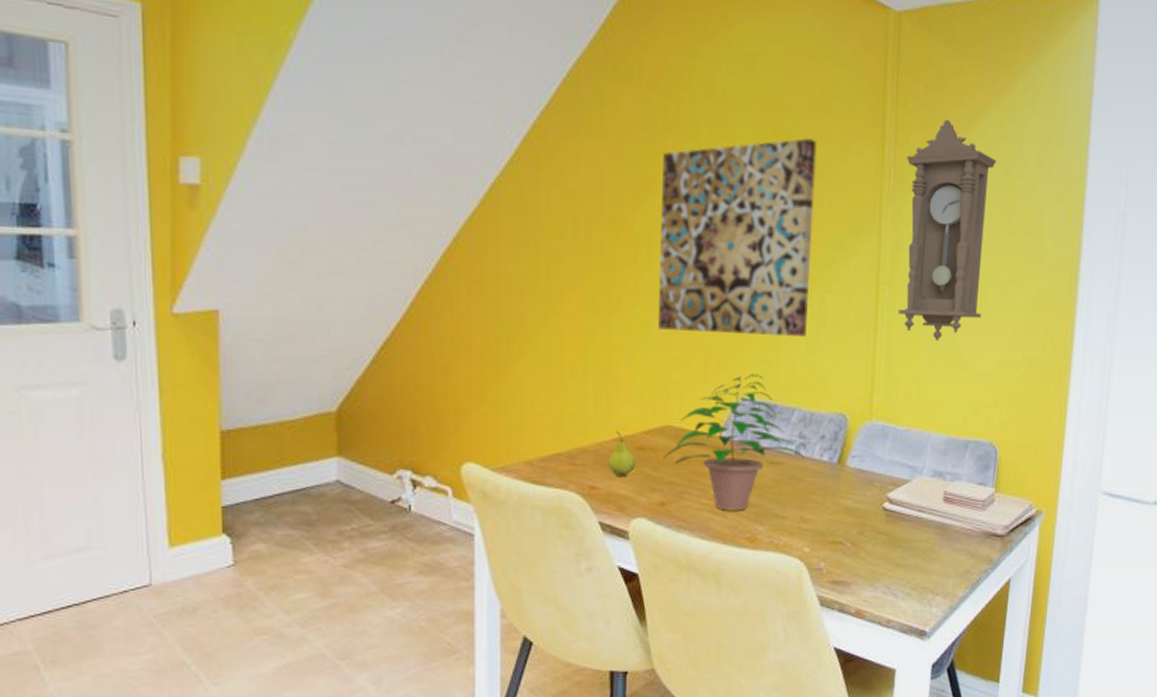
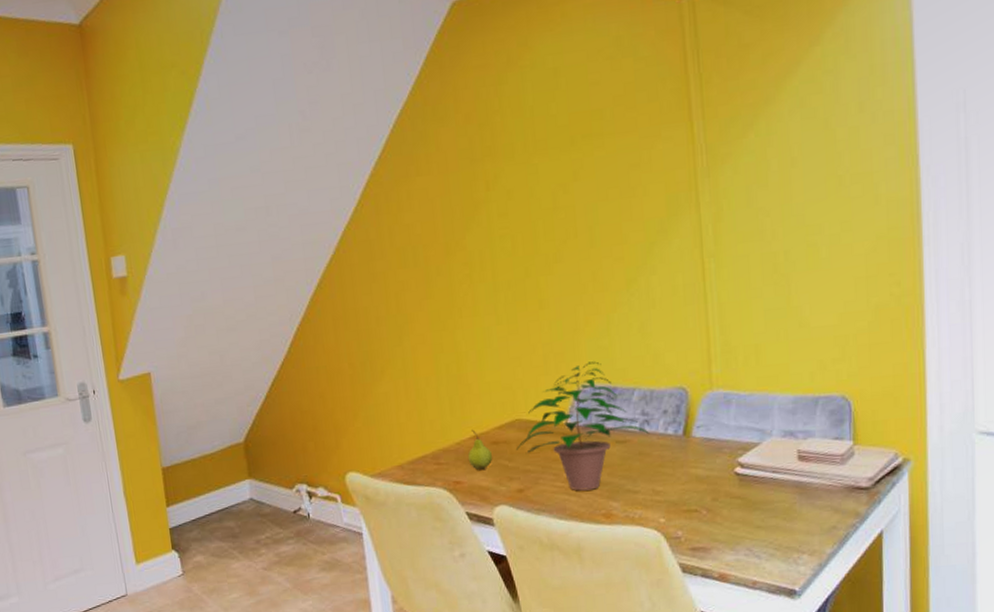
wall art: present [658,137,817,337] -> none [484,133,637,334]
pendulum clock: present [898,119,997,342] -> none [716,85,816,304]

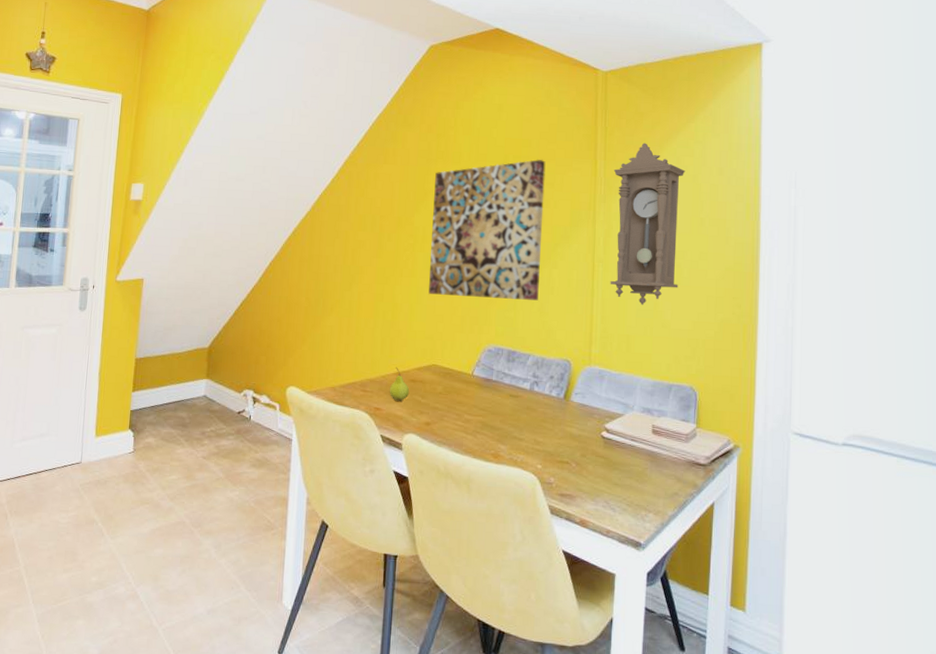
wall art: none [484,133,637,334] -> present [428,159,546,301]
potted plant: present [516,361,649,491] -> none [430,328,537,432]
pendulum clock: none [716,85,816,304] -> present [610,143,686,306]

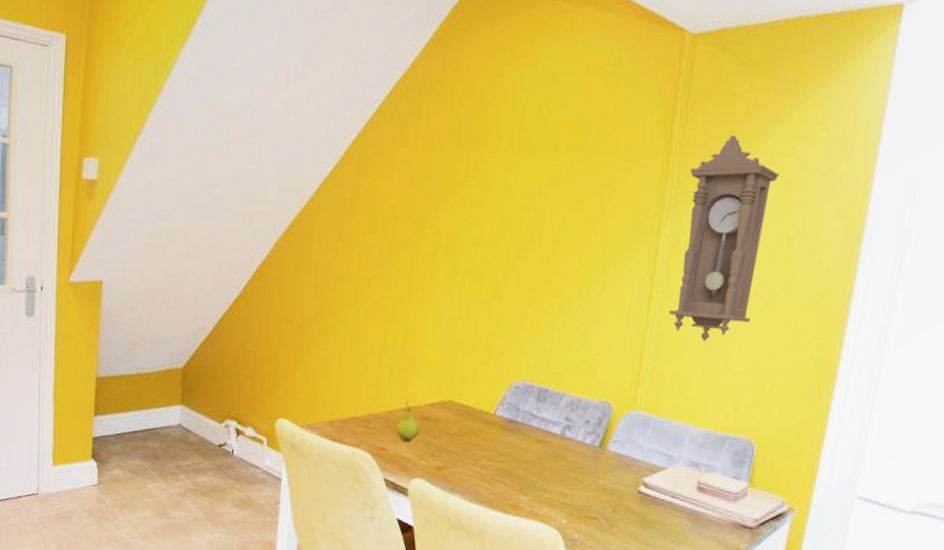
wall art: present [428,159,546,301] -> none [449,149,606,330]

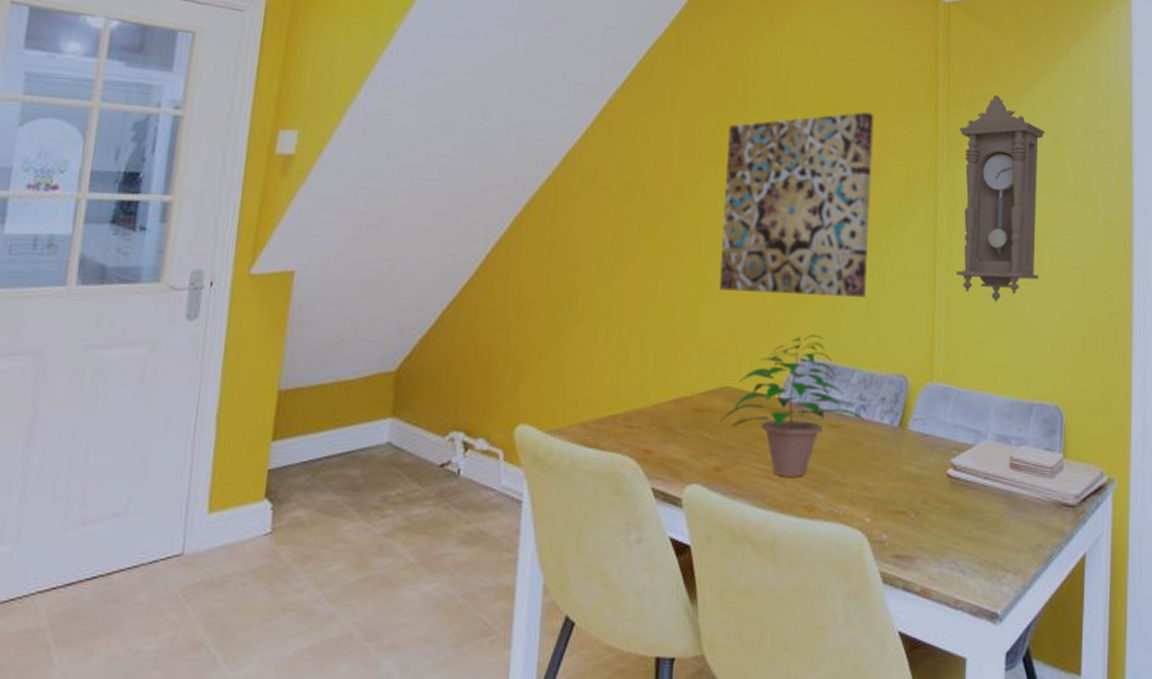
fruit: present [396,401,420,441] -> none [664,391,693,439]
potted plant: none [443,360,569,481] -> present [721,334,865,477]
wall art: none [449,149,606,330] -> present [719,111,874,297]

